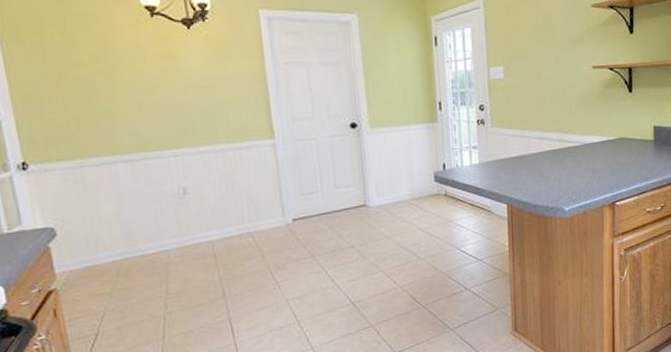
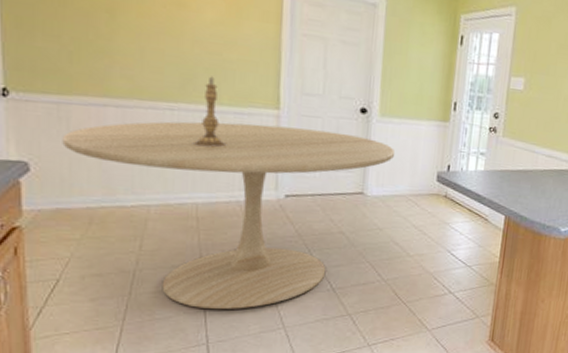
dining table: none [81,150,391,342] -> present [62,121,396,310]
candlestick: none [199,118,231,187] -> present [192,76,227,148]

